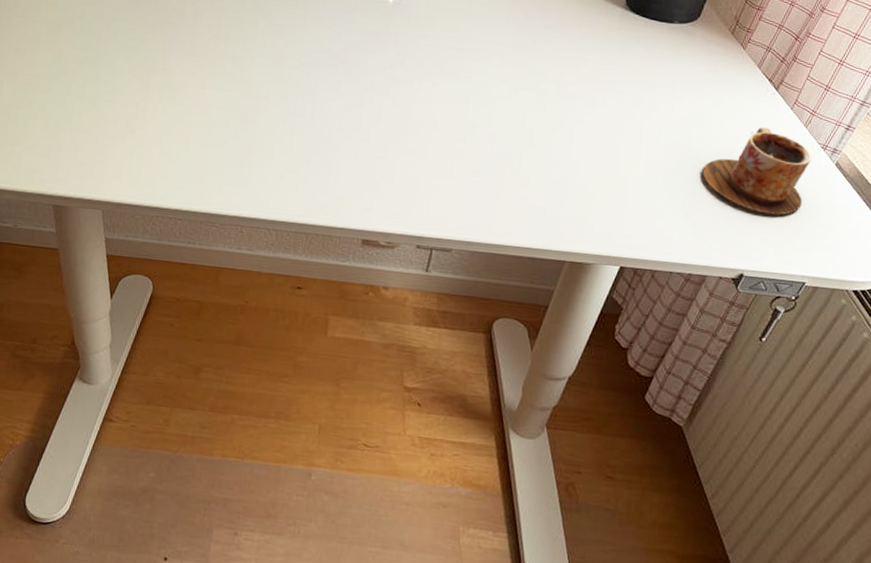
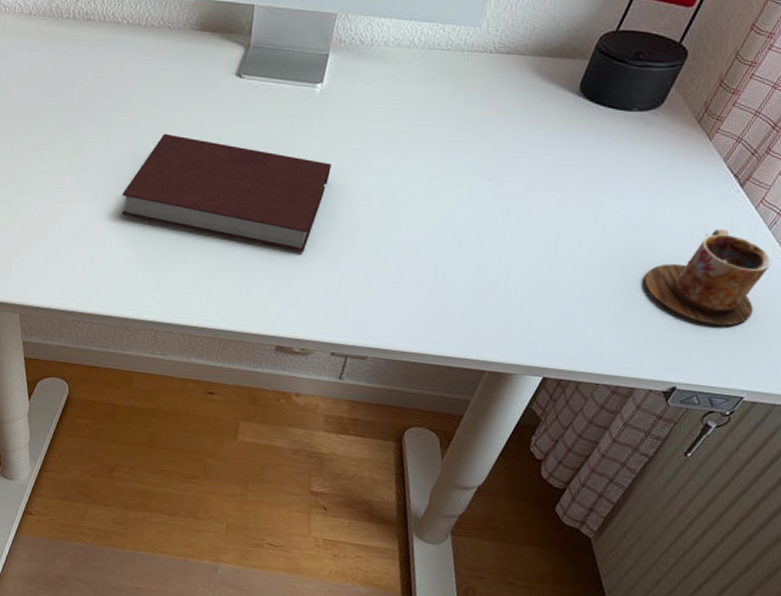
notebook: none [206,37,407,149] -> present [121,133,332,252]

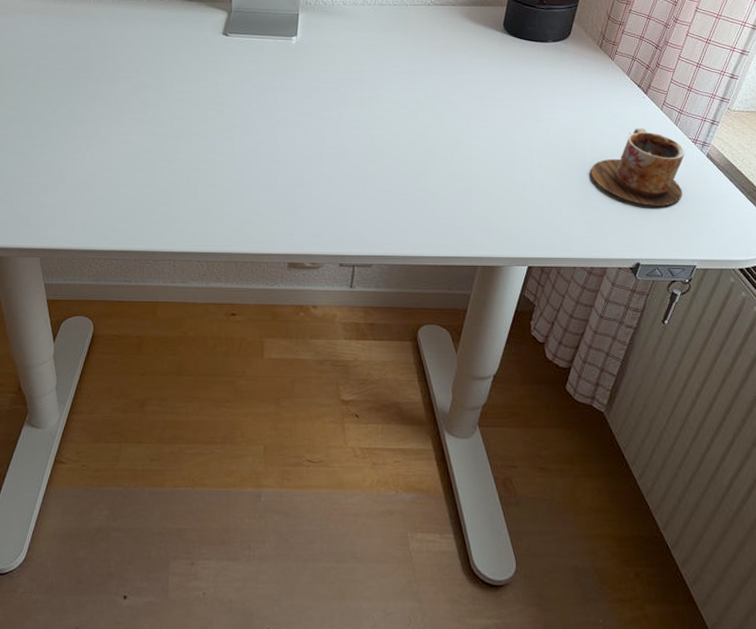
notebook: present [121,133,332,252] -> none [131,85,315,176]

